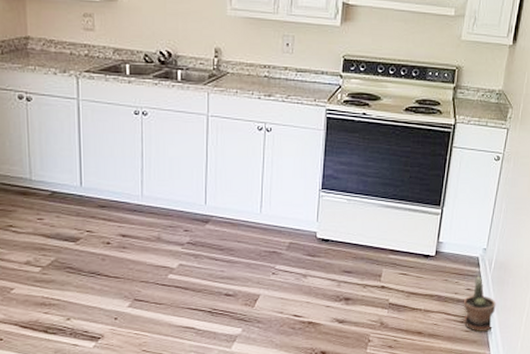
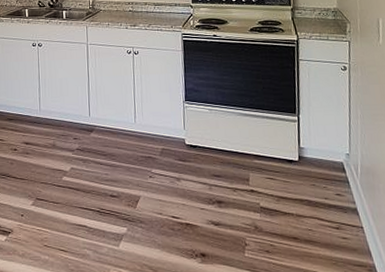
potted plant: present [464,276,496,332] -> none [336,181,371,239]

